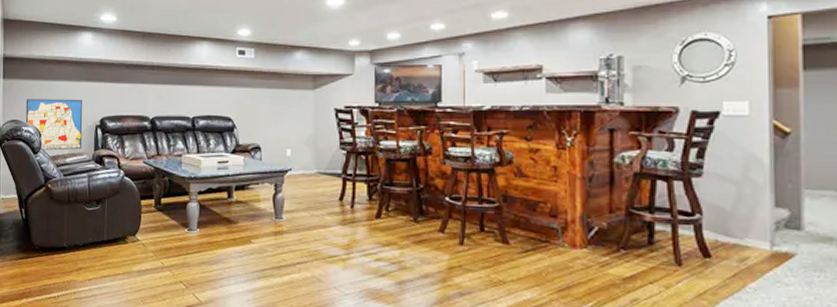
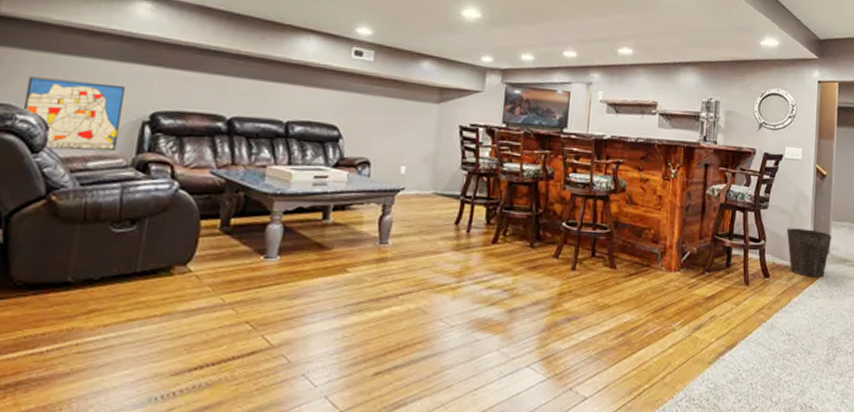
waste bin: none [732,199,805,260] -> present [786,228,831,278]

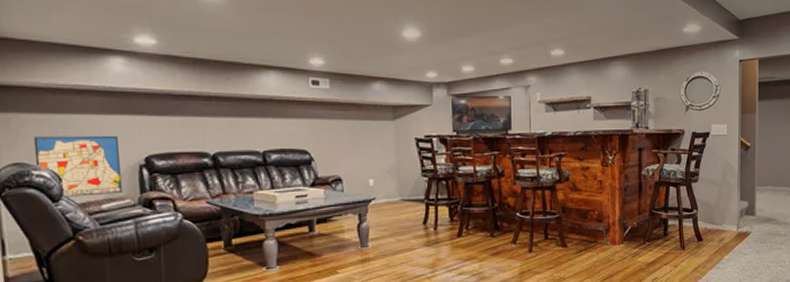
waste bin: present [786,228,831,278] -> none [716,196,757,237]

